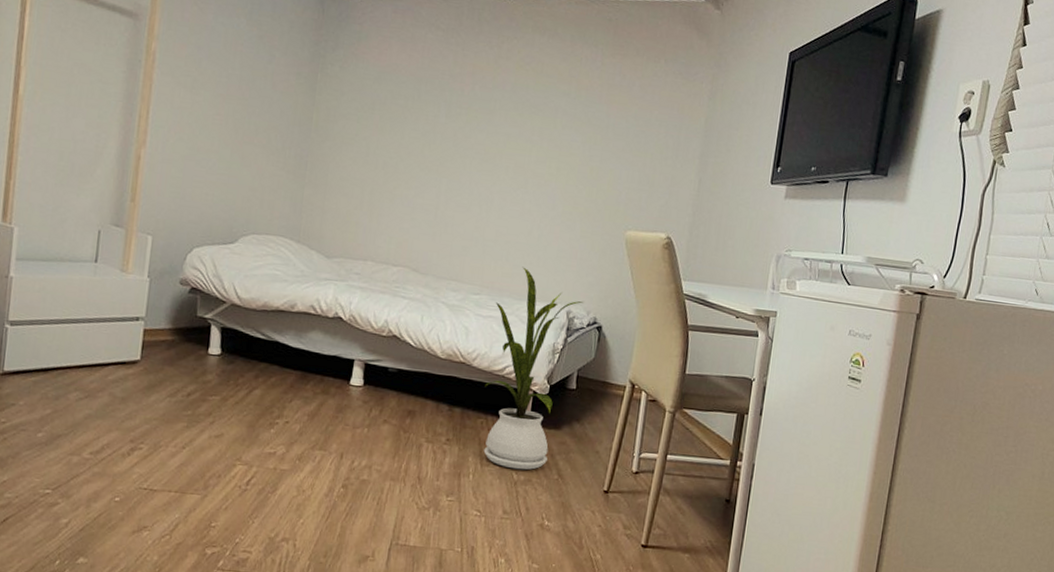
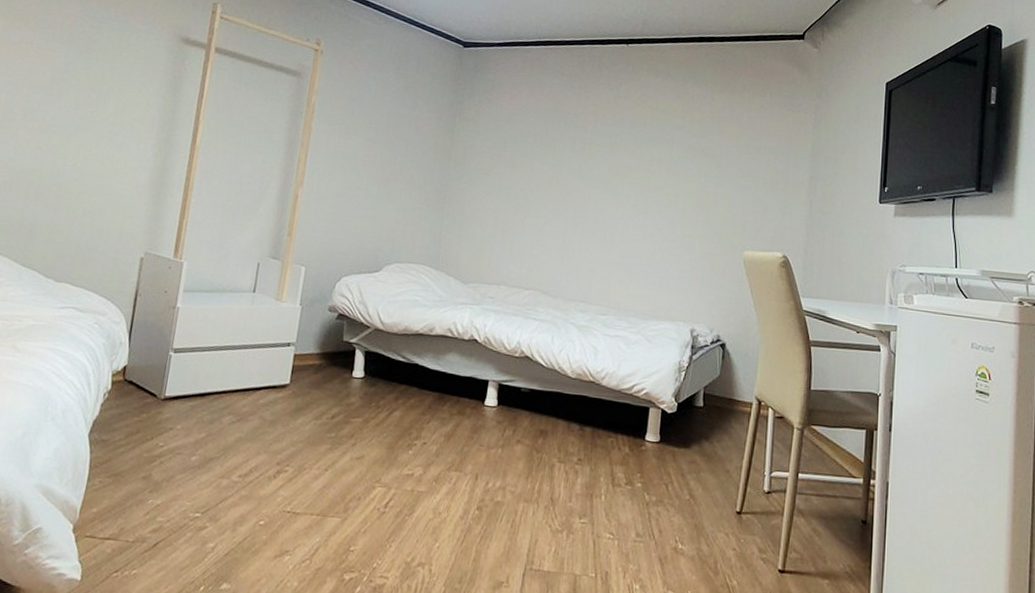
house plant: present [483,266,584,470] -> none [614,287,706,491]

